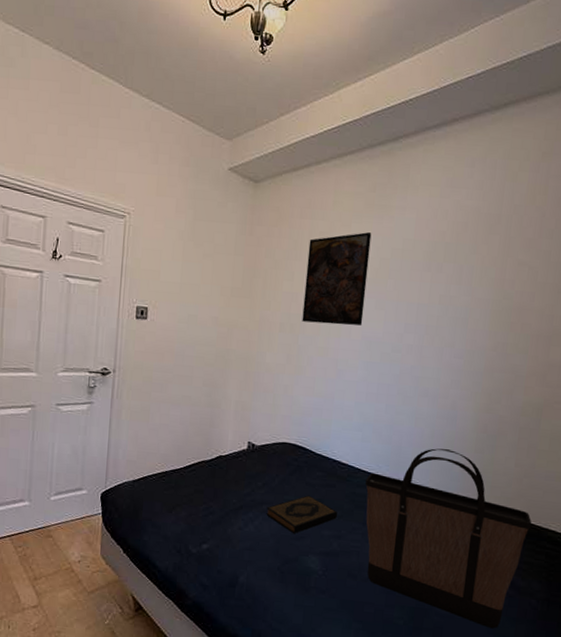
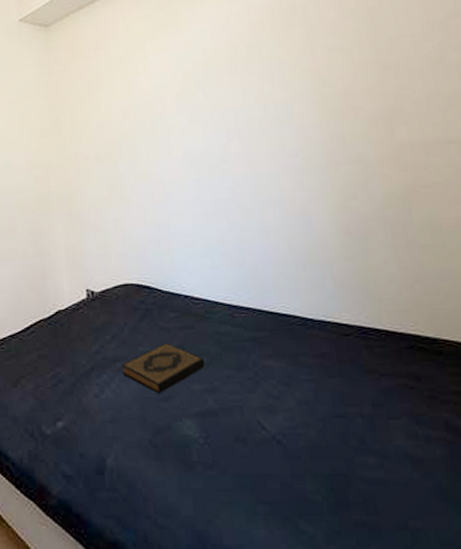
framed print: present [302,232,372,326] -> none [108,50,181,150]
shopping bag: present [365,448,532,629] -> none [227,262,450,493]

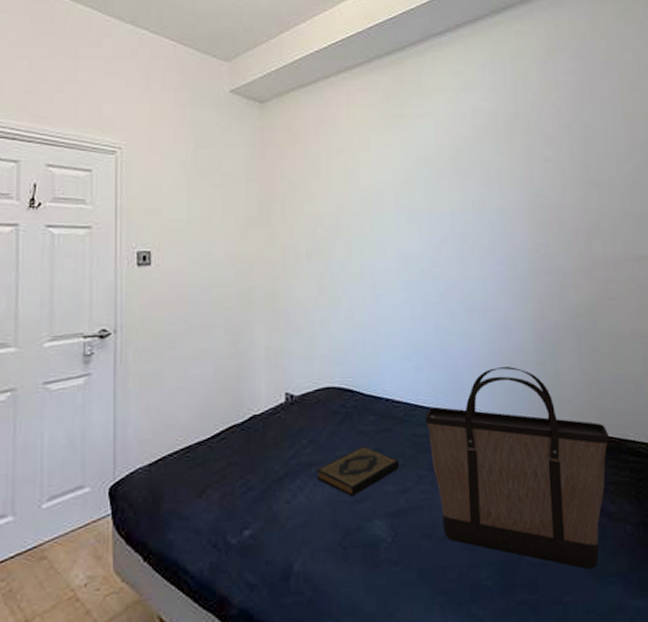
shopping bag: none [227,262,450,493] -> present [425,367,610,570]

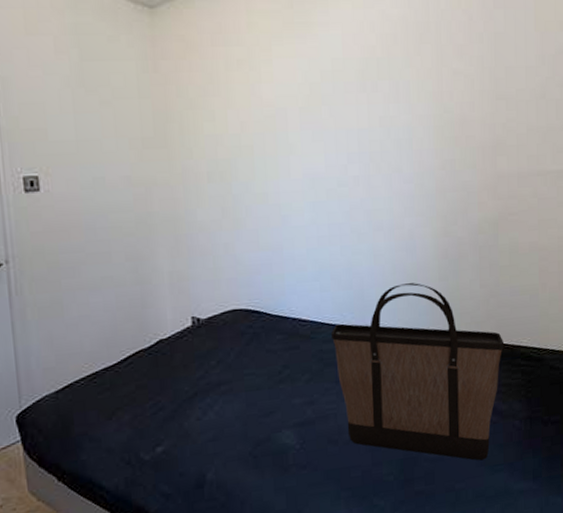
hardback book: present [316,446,400,496] -> none [225,363,307,410]

